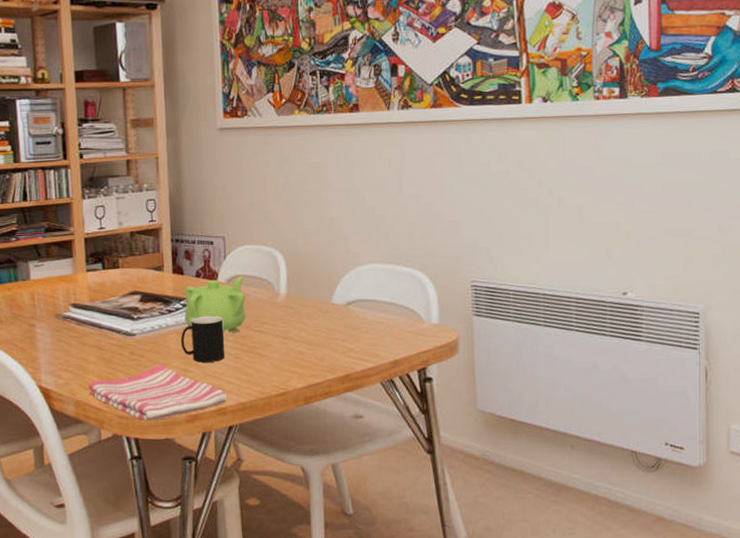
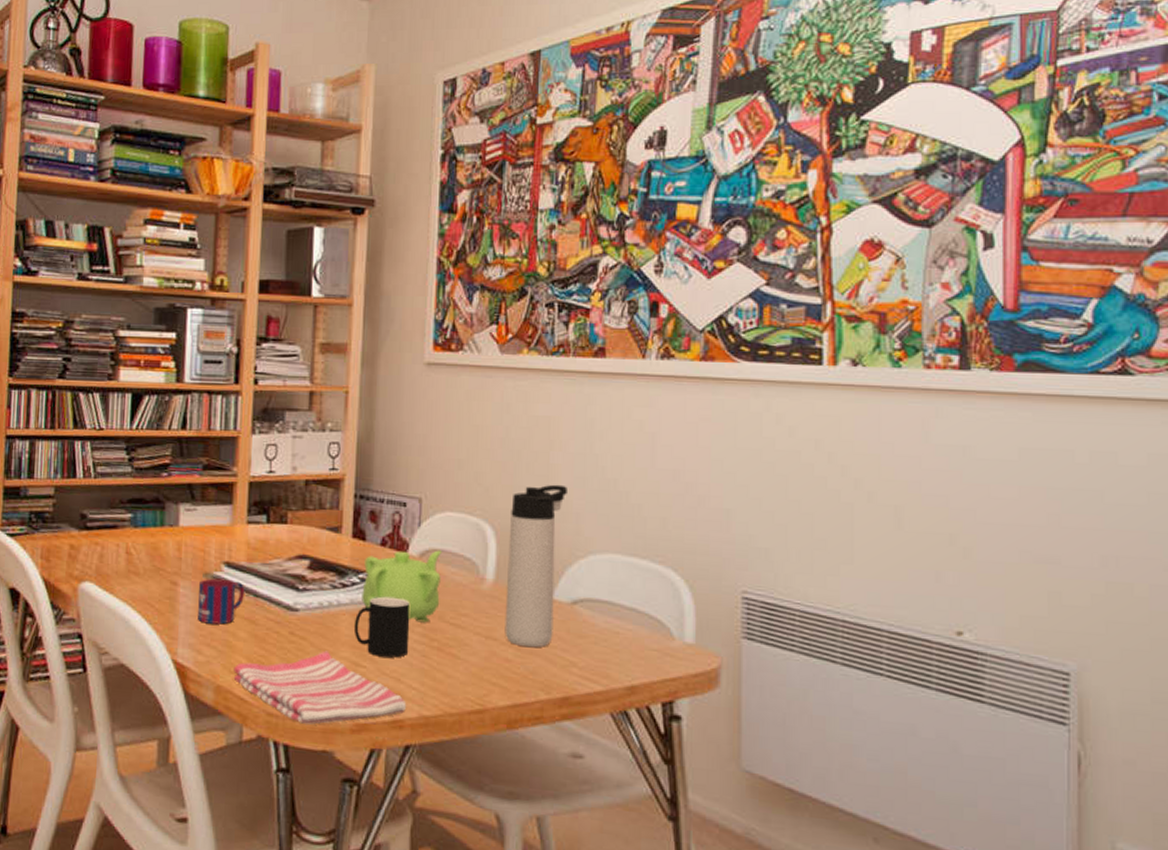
mug: none [52,317,91,354] -> present [198,578,244,625]
thermos bottle: none [295,215,337,342] -> present [504,484,567,648]

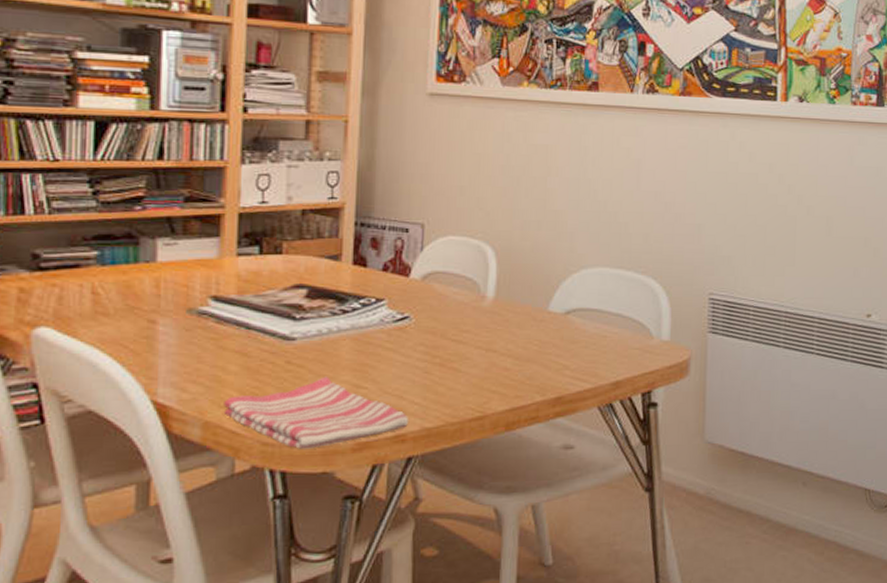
mug: present [198,578,244,625] -> none [180,313,235,360]
cup: present [353,596,411,658] -> none [354,319,413,377]
teapot: present [362,550,442,623] -> none [363,272,444,342]
thermos bottle: present [504,484,567,648] -> none [504,207,563,356]

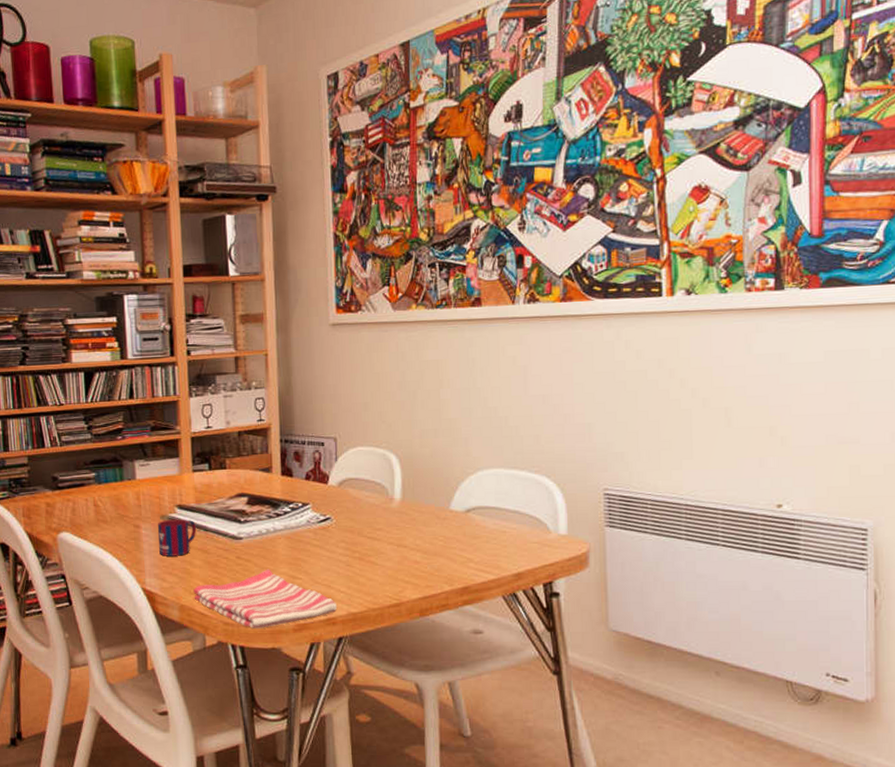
mug: none [180,313,235,360] -> present [157,519,196,556]

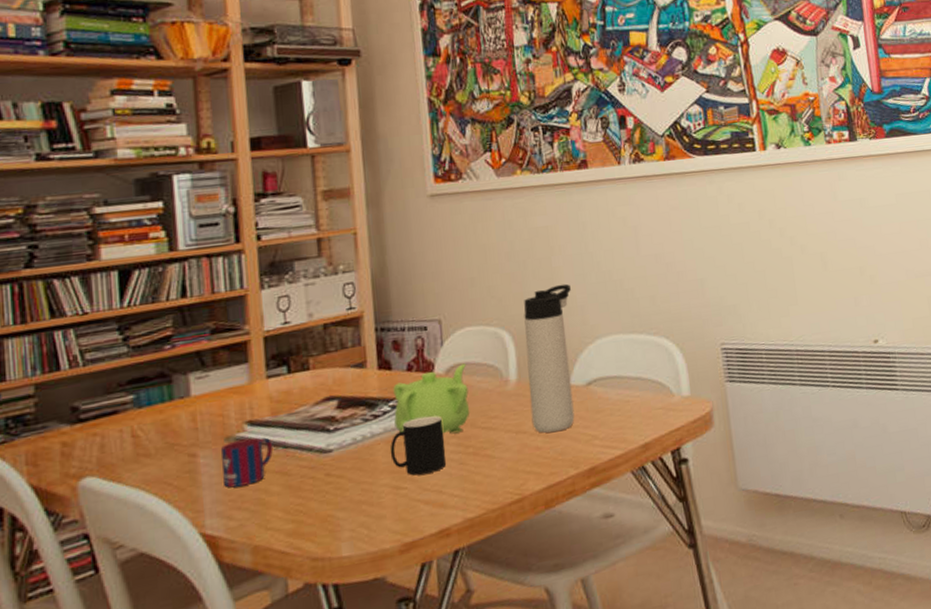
dish towel: present [193,569,338,628] -> none [270,482,452,559]
cup: none [288,520,335,569] -> present [390,416,446,476]
teapot: none [293,479,358,539] -> present [393,363,470,434]
thermos bottle: none [411,416,456,551] -> present [524,283,575,433]

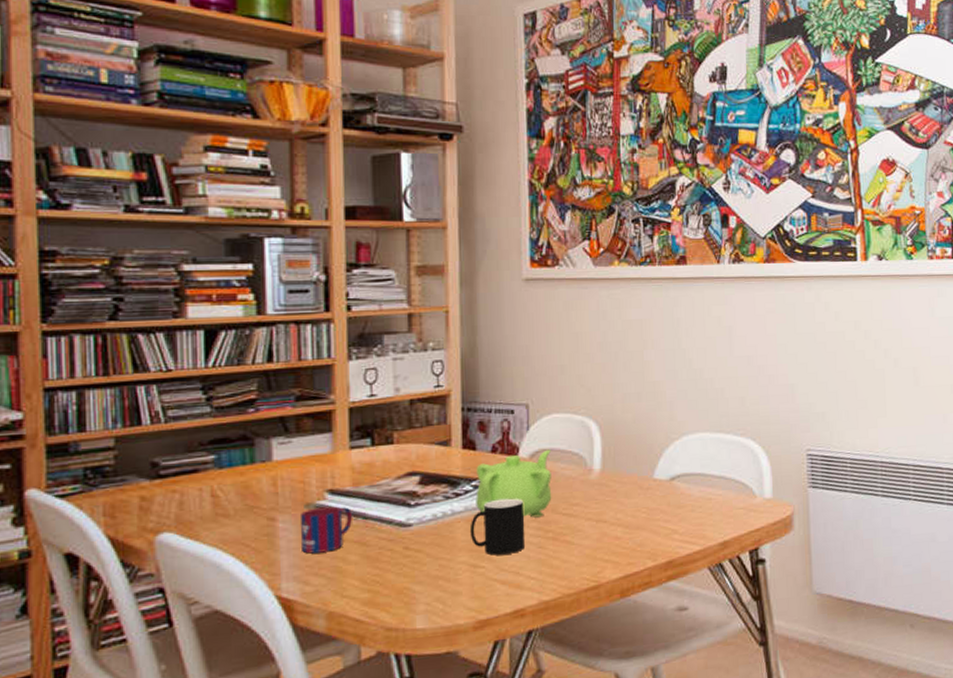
thermos bottle: present [524,283,575,433] -> none [612,378,661,524]

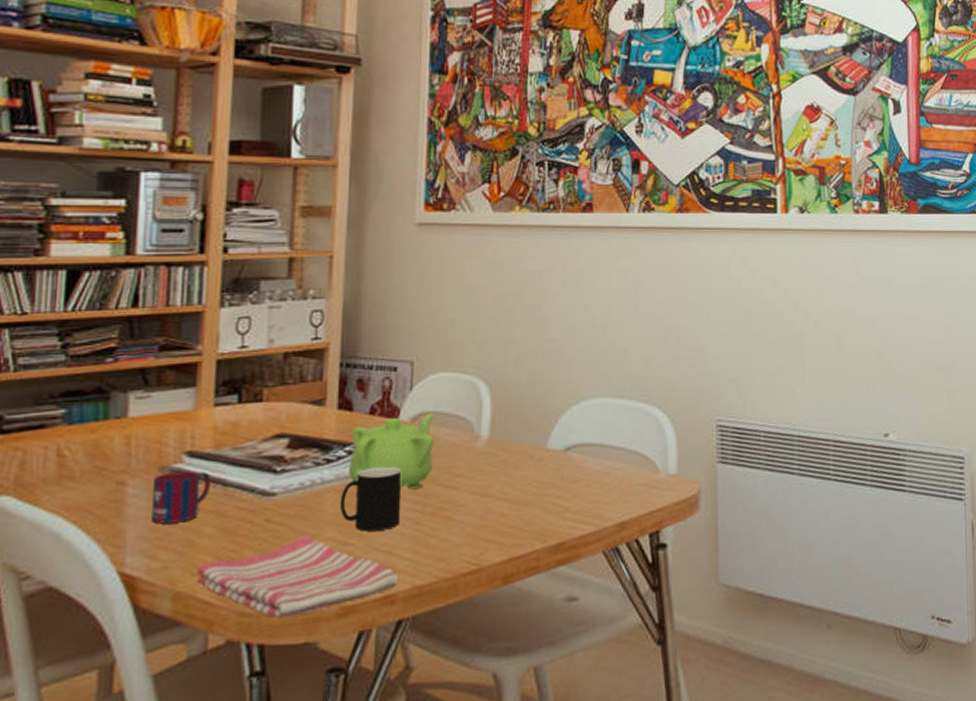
dish towel: none [346,558,527,632] -> present [196,533,399,618]

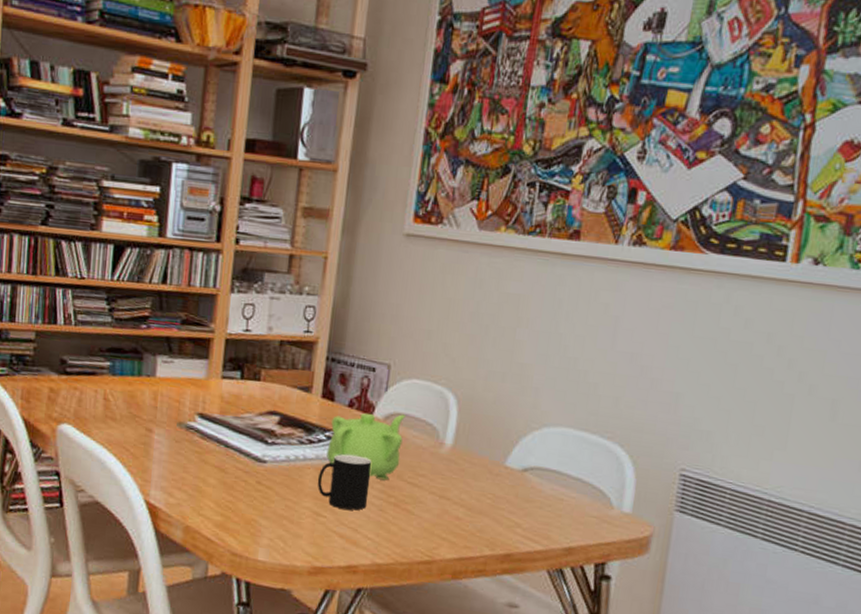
mug: present [152,470,211,524] -> none [170,427,216,471]
dish towel: present [196,533,399,618] -> none [202,500,362,566]

